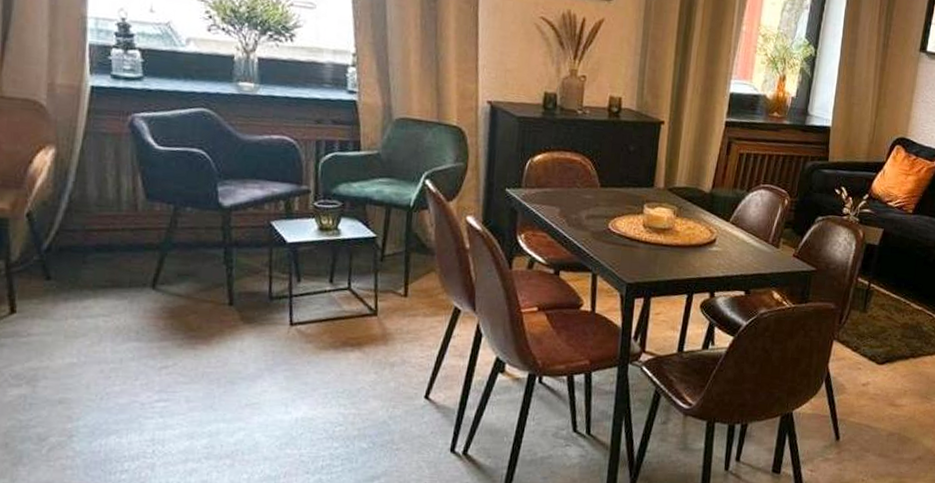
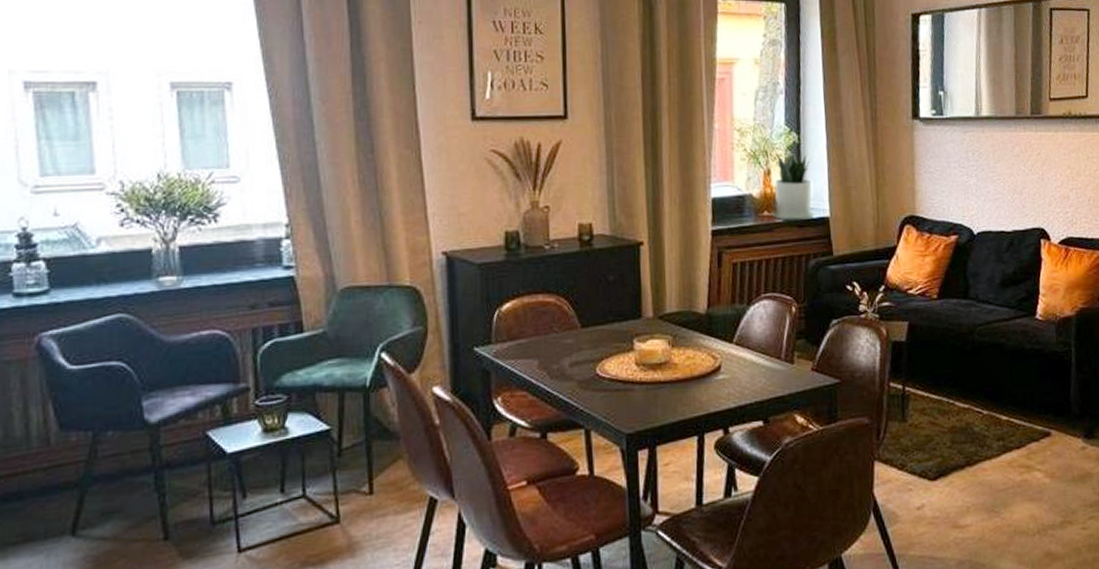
planter: none [780,64,822,126] -> present [771,153,815,221]

